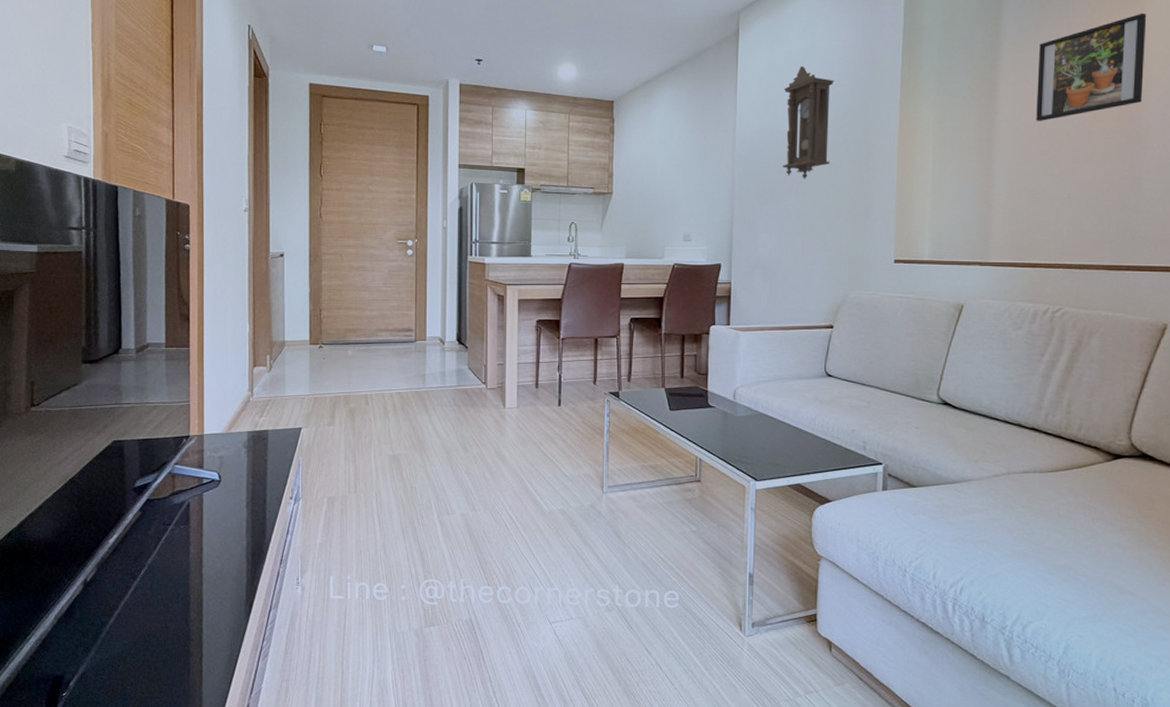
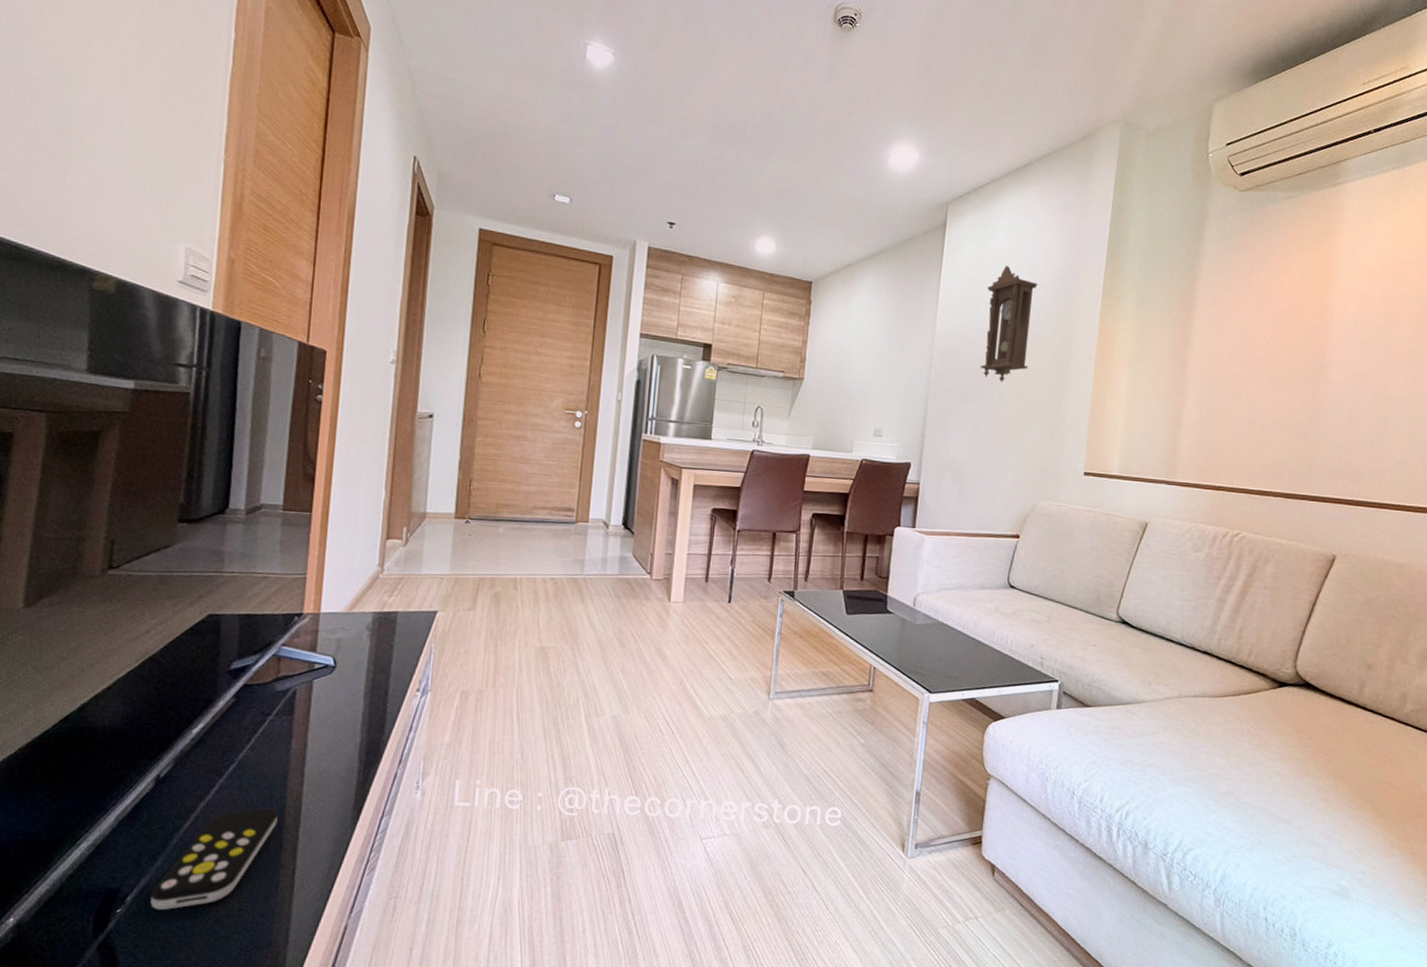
remote control: none [88,605,184,694] -> present [150,808,278,911]
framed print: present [1036,13,1147,121] -> none [1228,248,1336,345]

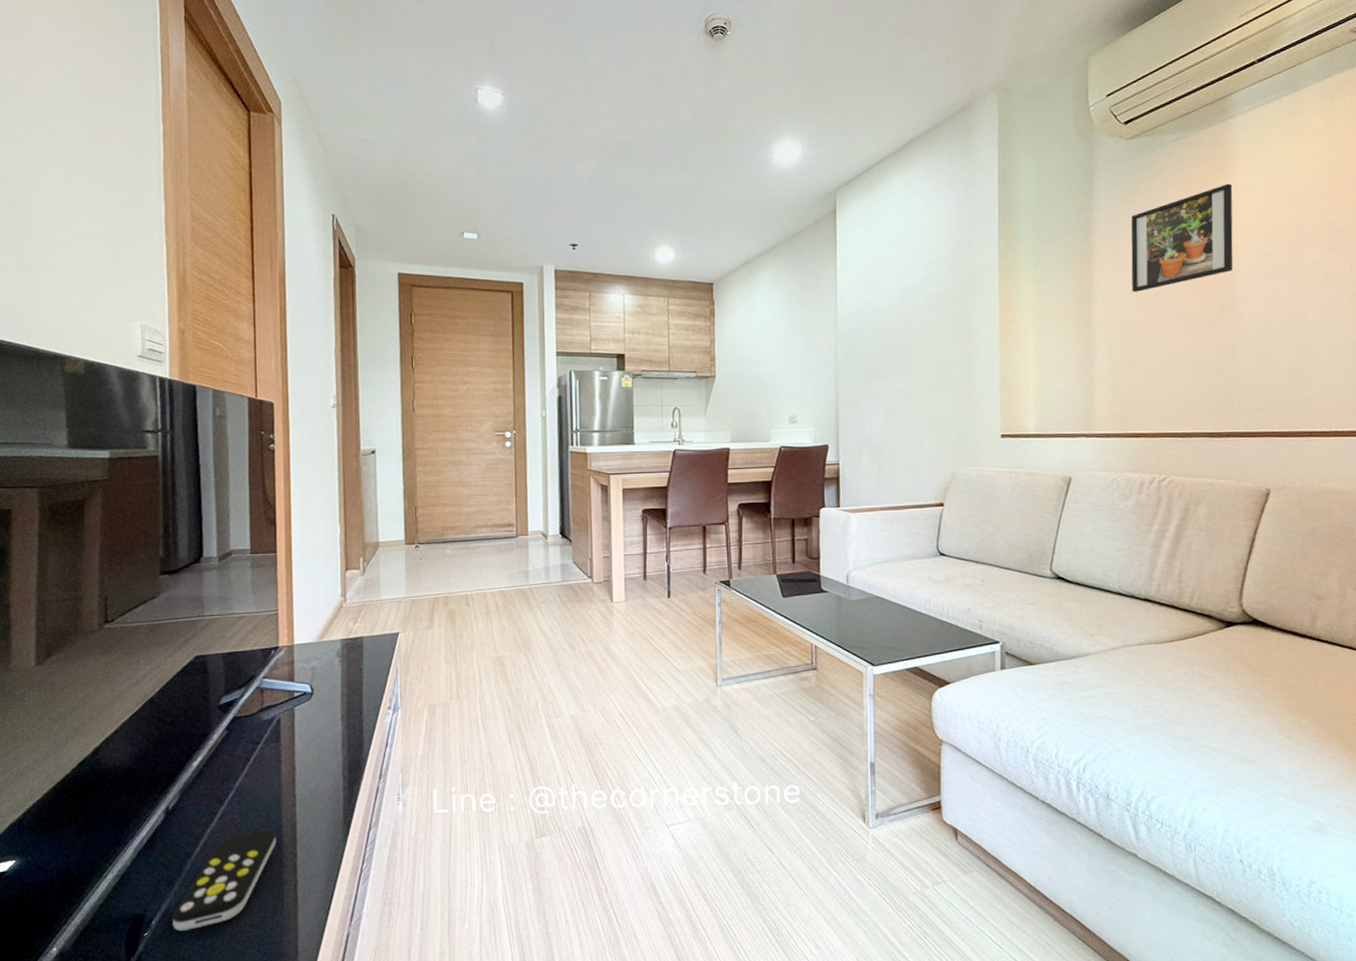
pendulum clock: present [980,266,1038,382] -> none [884,243,933,357]
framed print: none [1228,248,1336,345] -> present [1131,183,1233,292]

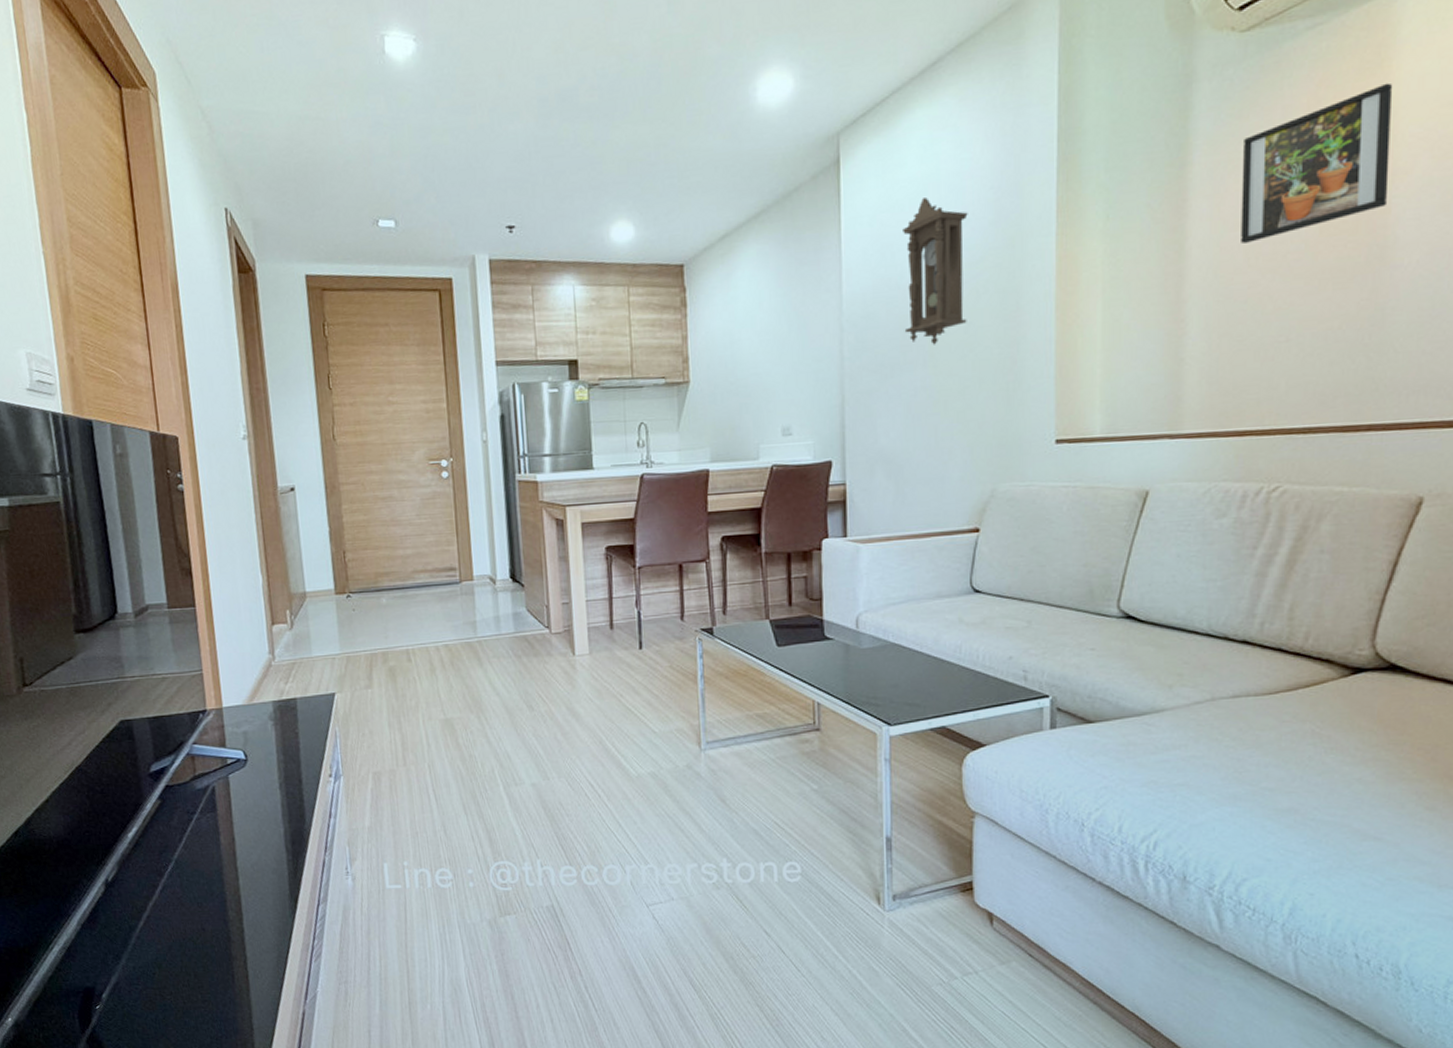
remote control: present [172,829,276,932] -> none [122,903,222,1005]
pendulum clock: none [884,243,933,357] -> present [903,198,968,345]

